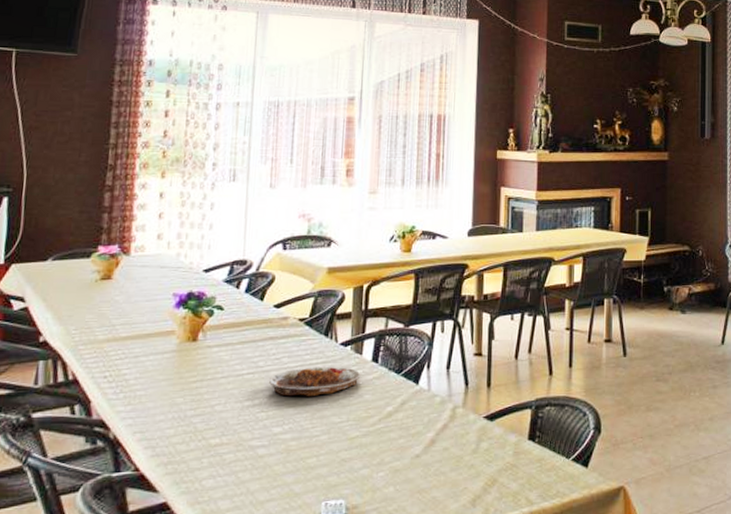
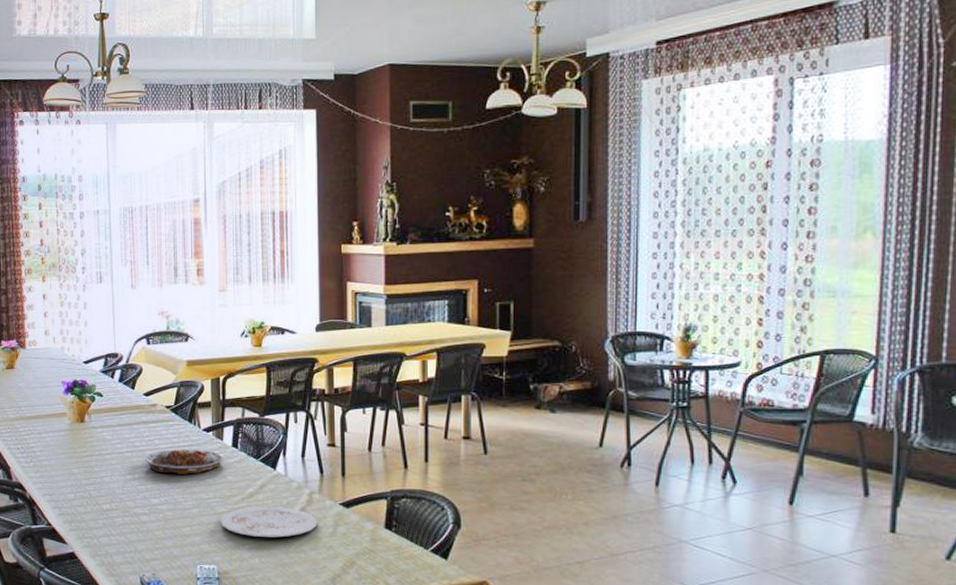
plate: none [353,425,460,462] -> present [220,506,318,538]

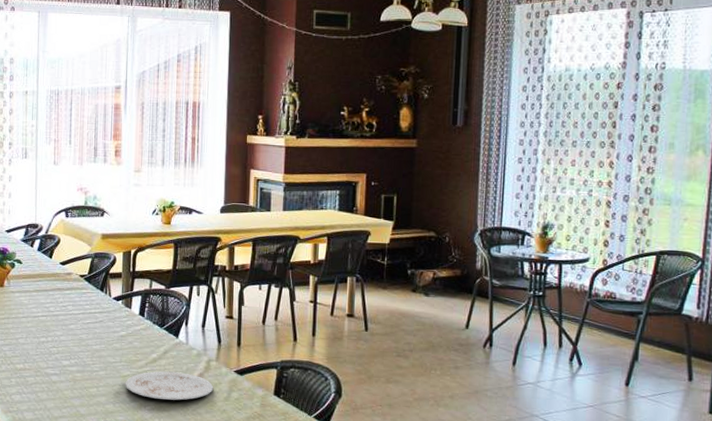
plate: present [145,449,223,474] -> none [59,315,130,339]

